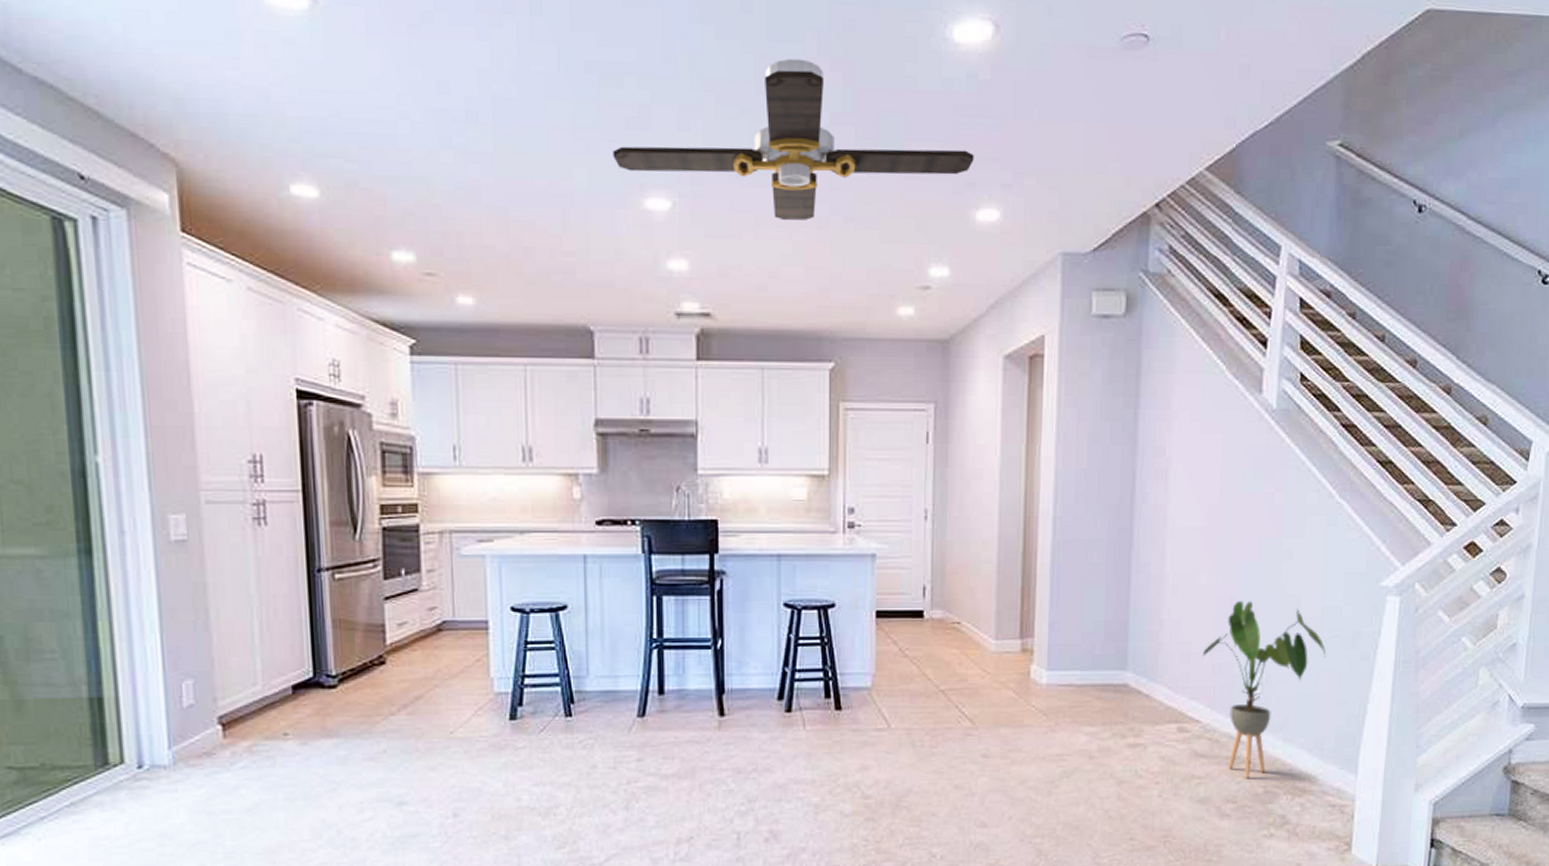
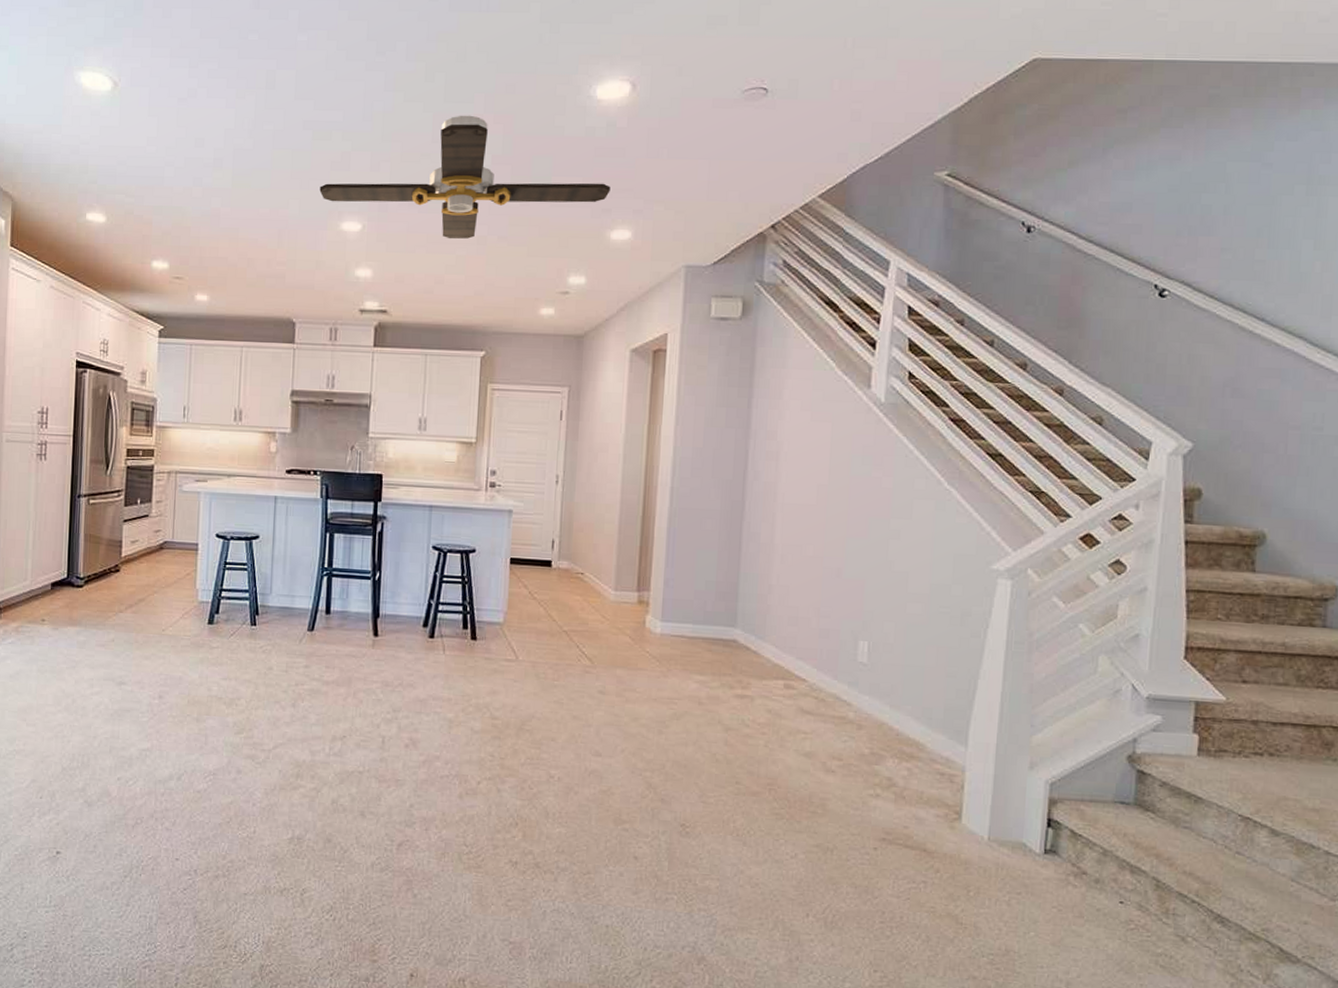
house plant: present [1202,601,1326,778] -> none [809,573,934,738]

